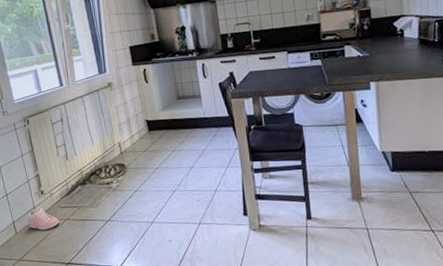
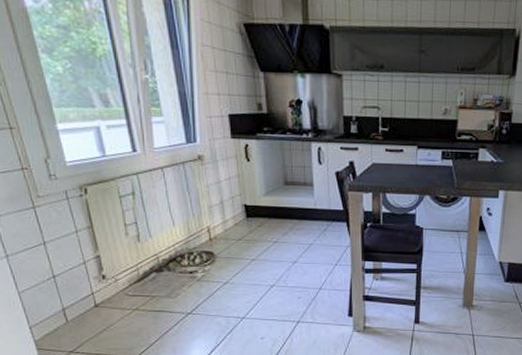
sneaker: present [27,207,59,230] -> none [83,293,126,320]

